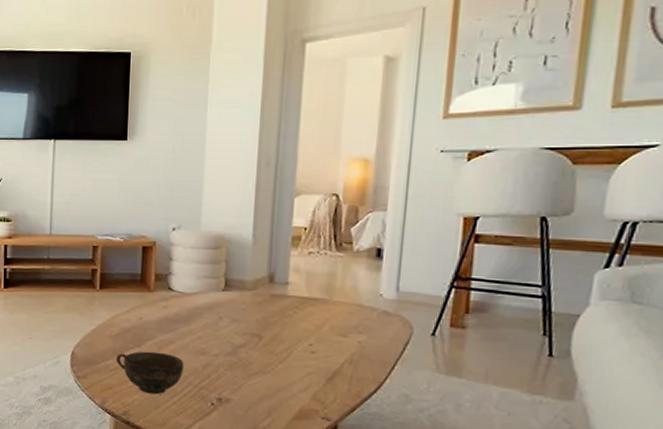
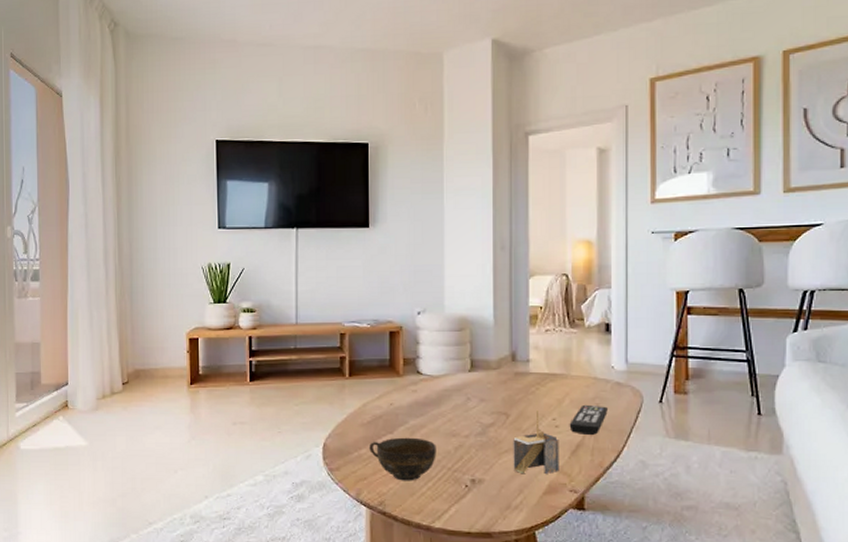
architectural model: none [263,333,315,399] -> present [513,409,559,474]
remote control: none [327,332,371,364] -> present [569,404,608,435]

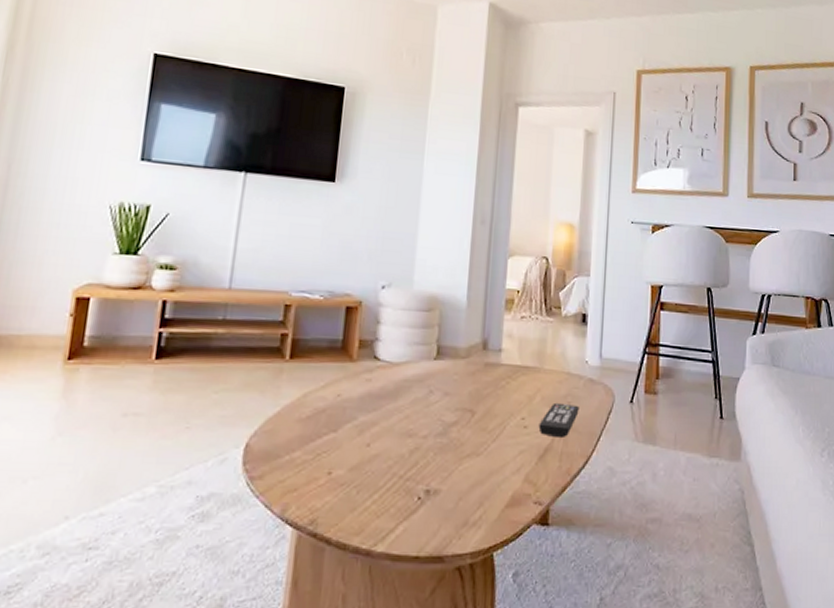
cup: present [369,437,436,481] -> none [305,437,388,493]
architectural model: present [513,409,559,474] -> none [474,407,527,482]

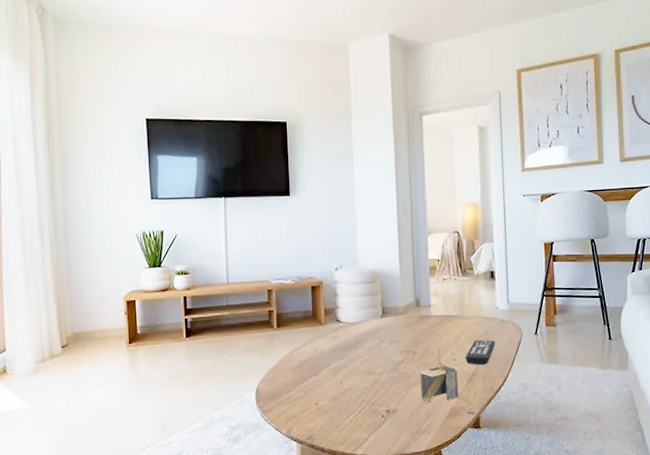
architectural model: none [474,407,527,482] -> present [420,346,459,401]

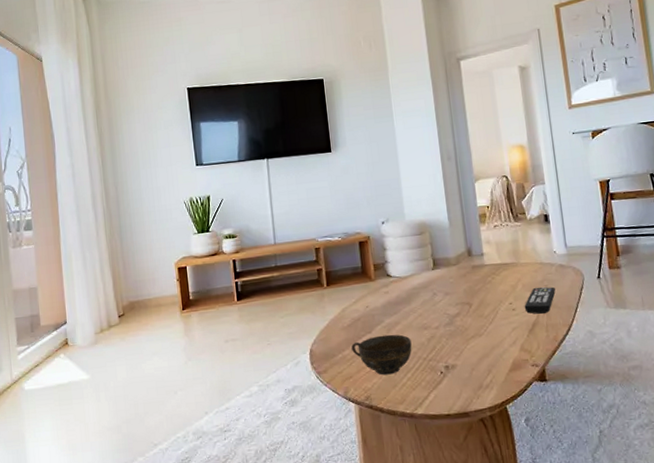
cup: none [297,377,356,417] -> present [351,334,412,375]
architectural model: present [420,346,459,401] -> none [477,296,521,355]

